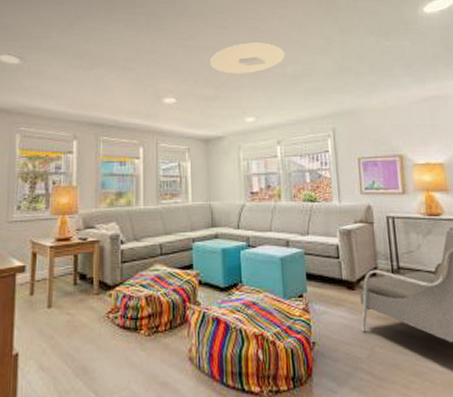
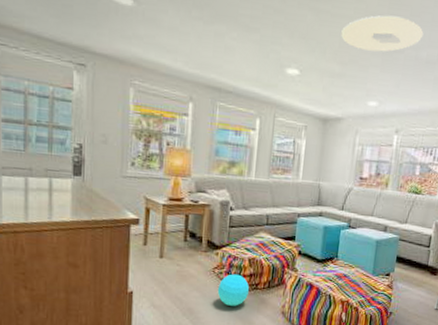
ball: none [113,317,150,358] -> present [217,274,250,306]

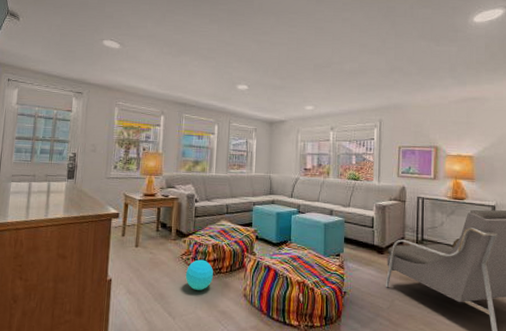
ceiling light: present [341,15,424,53] -> none [279,41,345,69]

